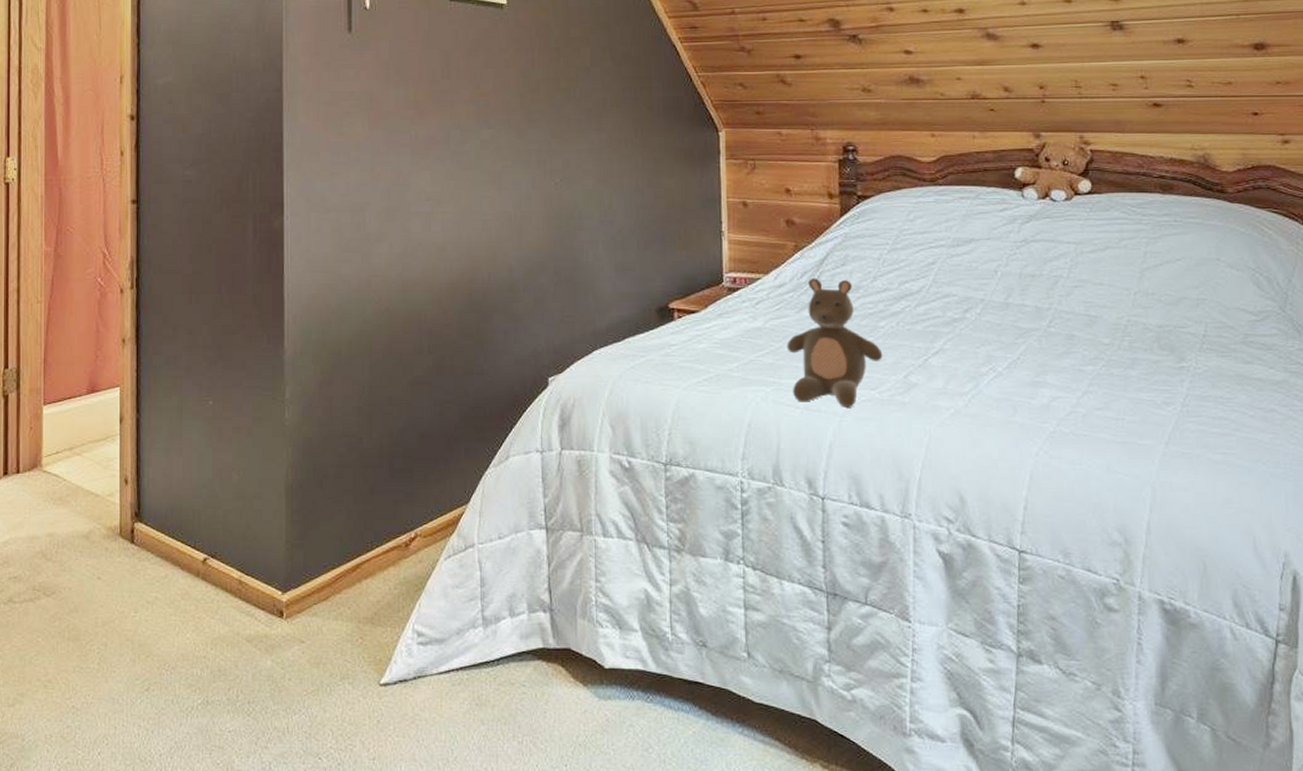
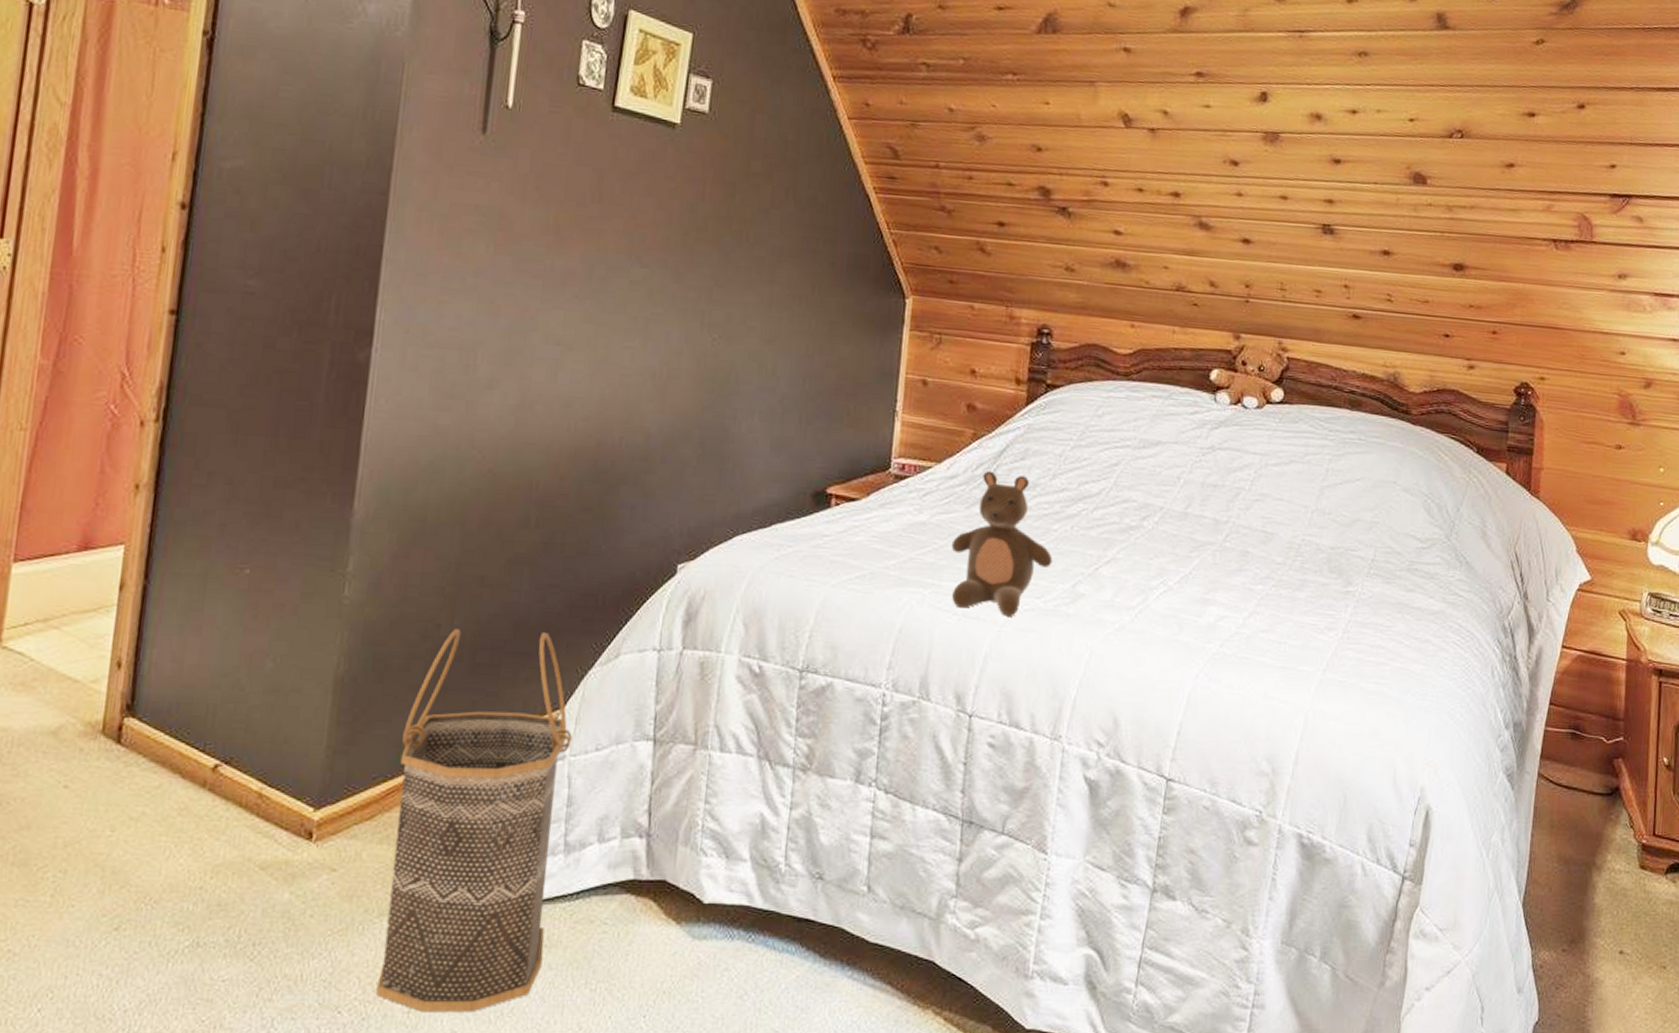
basket: none [343,440,478,760] -> present [376,629,573,1013]

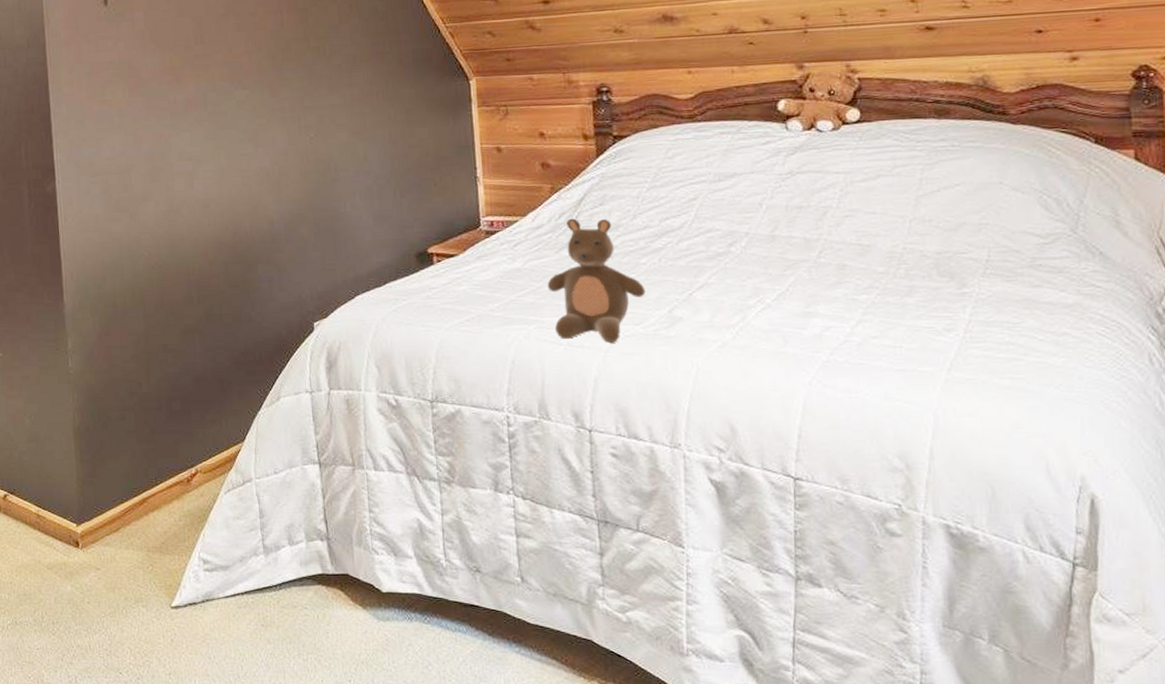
basket: present [376,629,573,1013] -> none [129,383,263,675]

